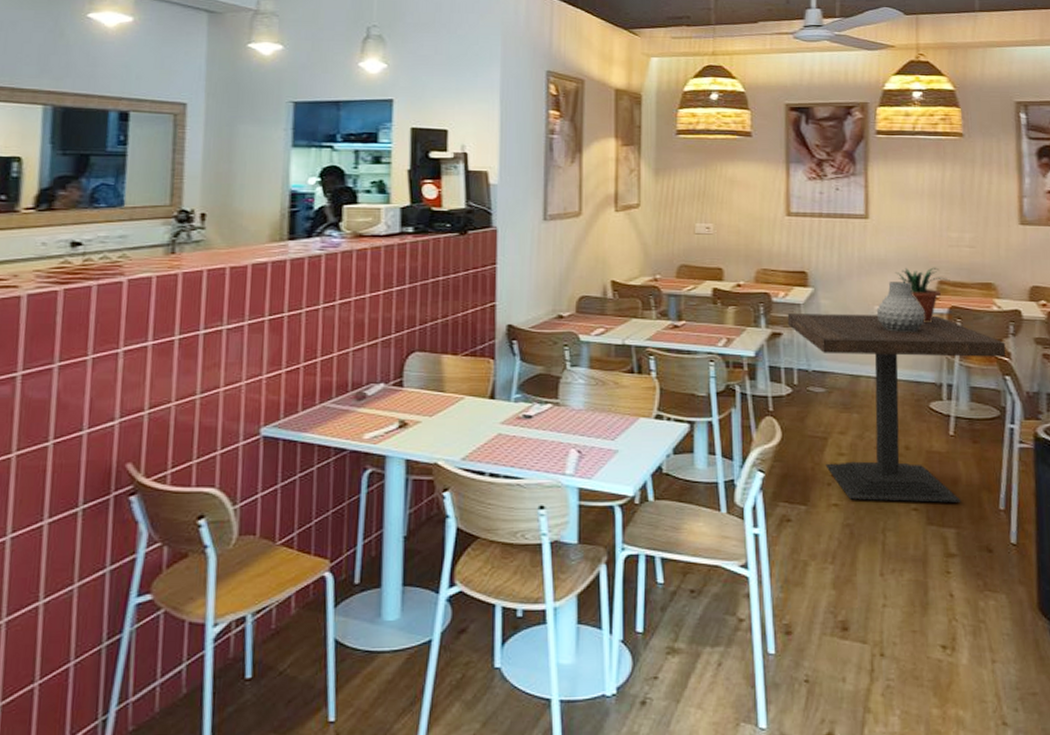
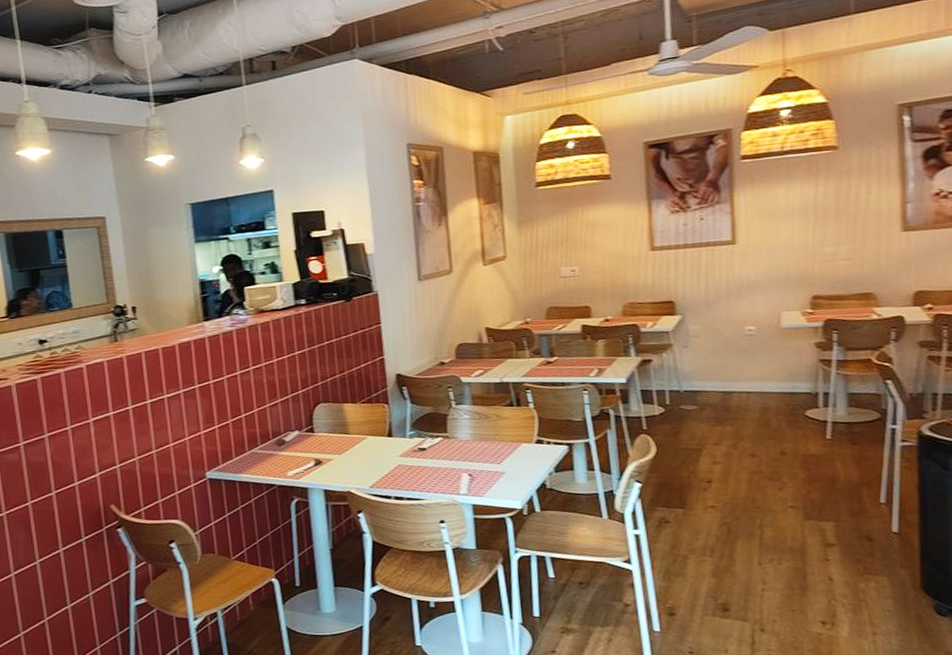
dining table: present [787,313,1006,503] -> none [656,329,887,502]
vase: present [876,282,925,332] -> none [747,300,799,349]
potted plant: present [895,267,950,324] -> none [766,283,825,338]

